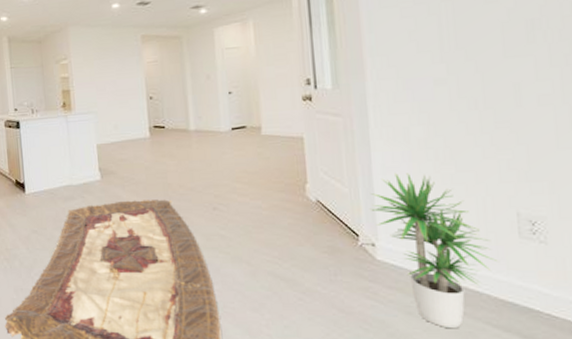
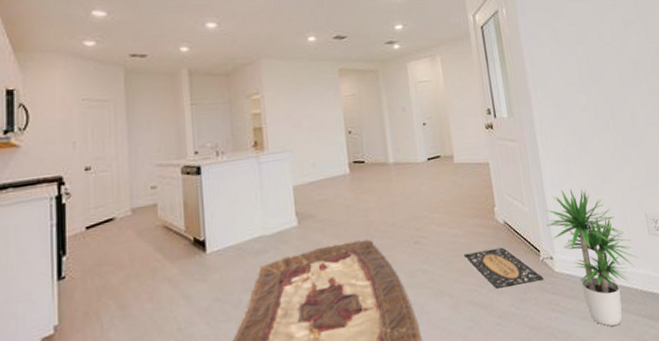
doormat: none [267,225,361,265] -> present [464,247,544,289]

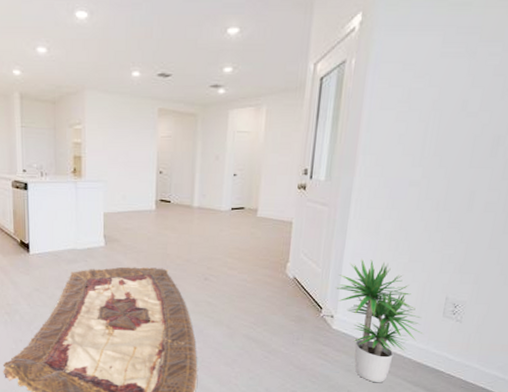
doormat: present [464,247,544,289] -> none [248,296,319,332]

